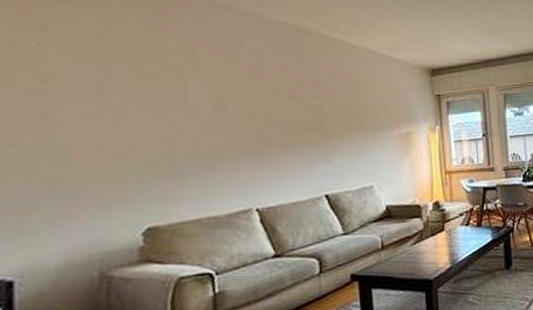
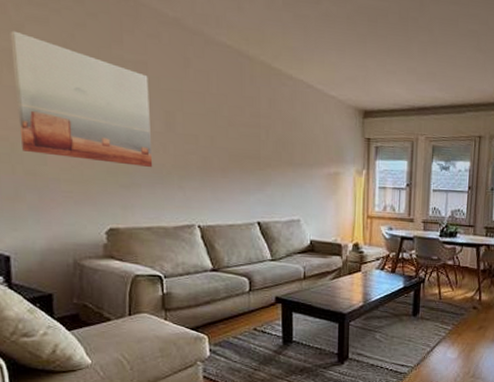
wall art: none [31,30,202,157] -> present [10,30,153,167]

